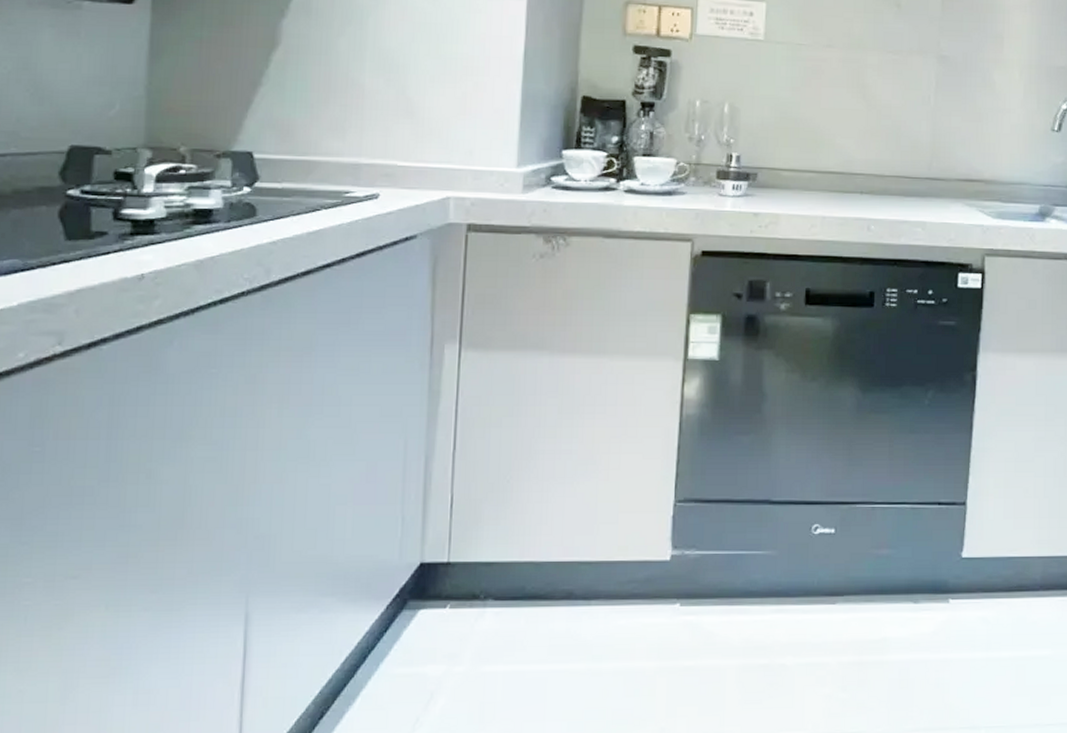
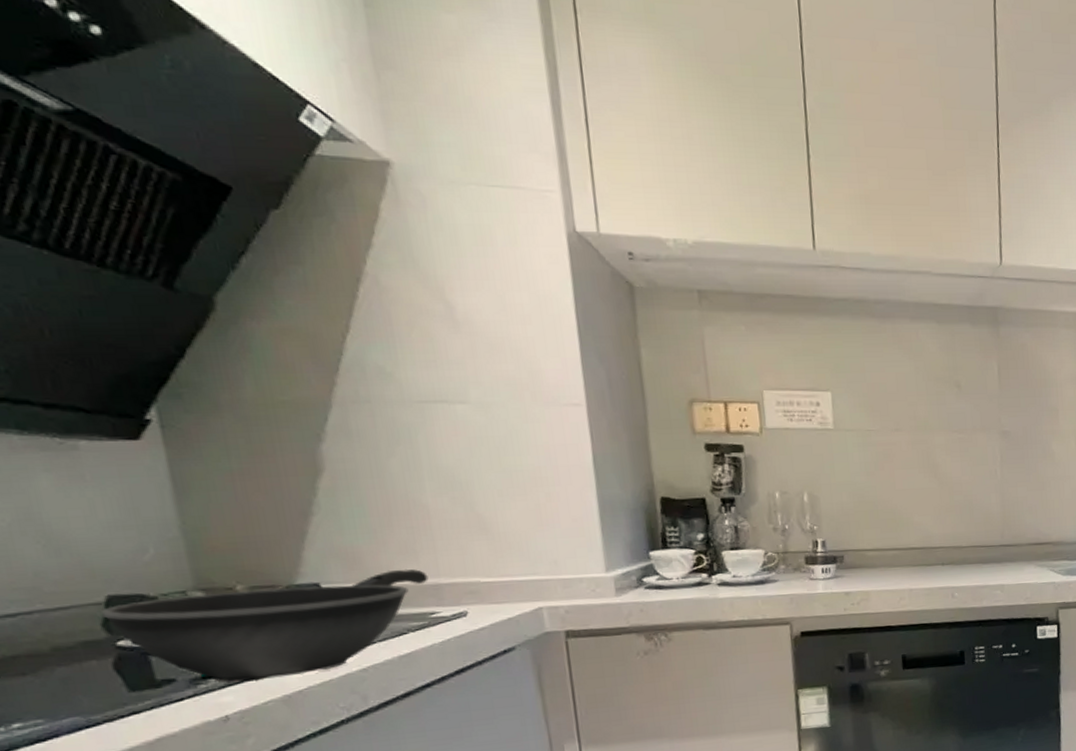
frying pan: none [61,145,350,242] -> present [101,569,429,681]

